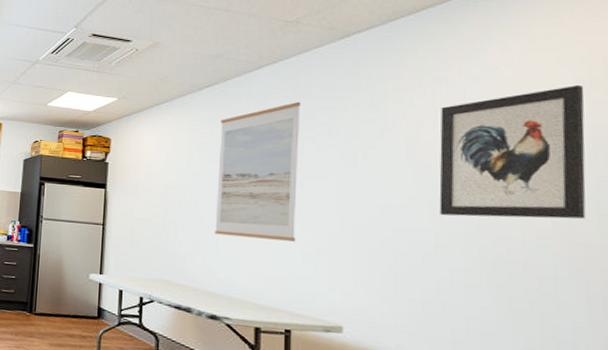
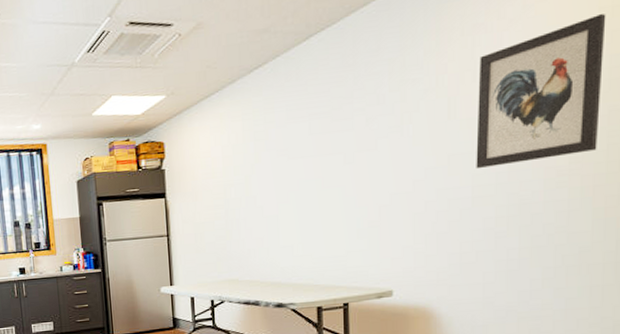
wall art: present [214,102,301,242] -> none [273,72,350,226]

